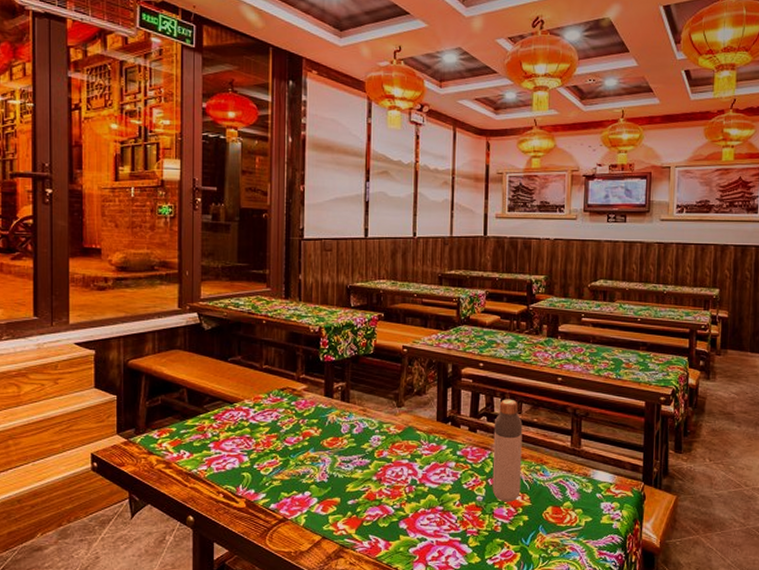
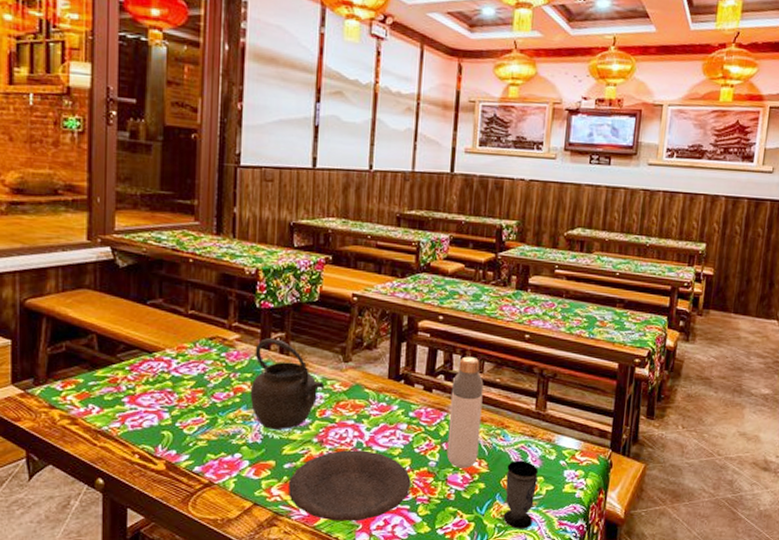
kettle: none [317,388,381,470] -> present [250,338,325,431]
plate: none [352,487,461,553] -> present [288,450,411,521]
cup: none [546,494,577,559] -> present [503,460,539,529]

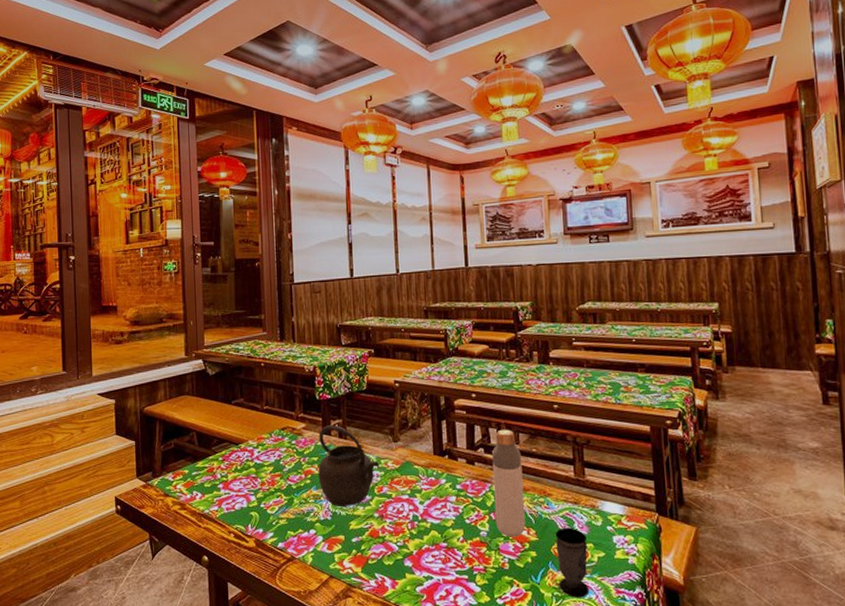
plate: present [288,450,411,521] -> none [357,523,466,592]

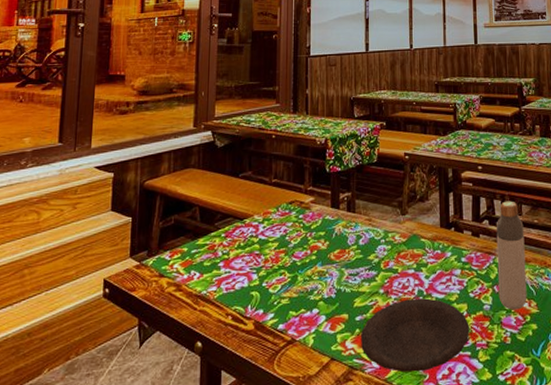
kettle: present [318,425,380,508] -> none [324,198,387,284]
plate: none [357,523,466,592] -> present [360,298,470,373]

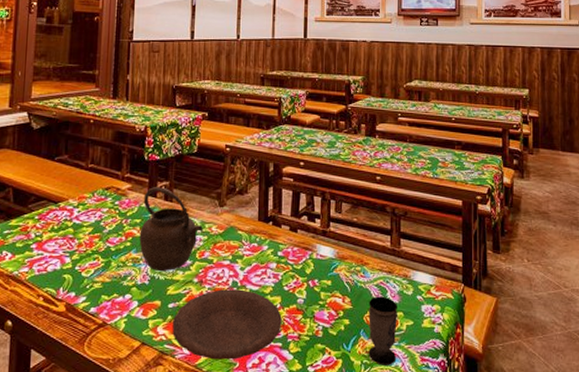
kettle: none [324,198,387,284] -> present [139,187,204,272]
bottle: present [496,201,527,310] -> none [313,198,343,305]

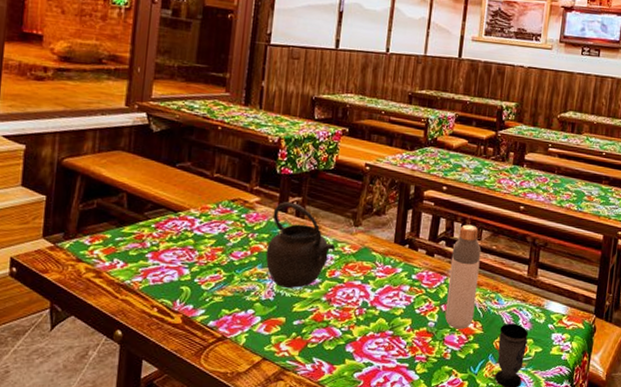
plate: present [172,289,282,360] -> none [296,309,411,378]
bottle: none [313,198,343,305] -> present [444,224,482,329]

